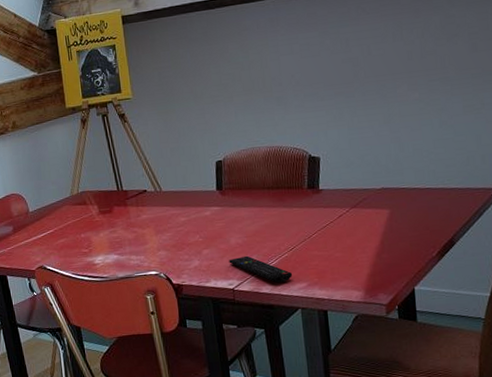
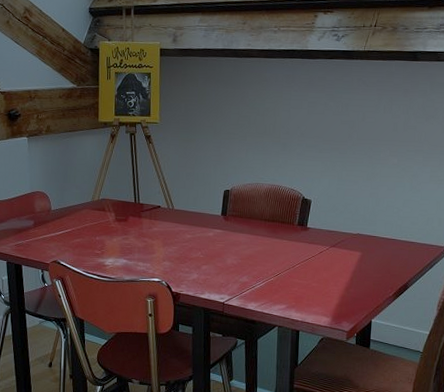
remote control: present [229,255,293,283] -> none [223,275,275,302]

